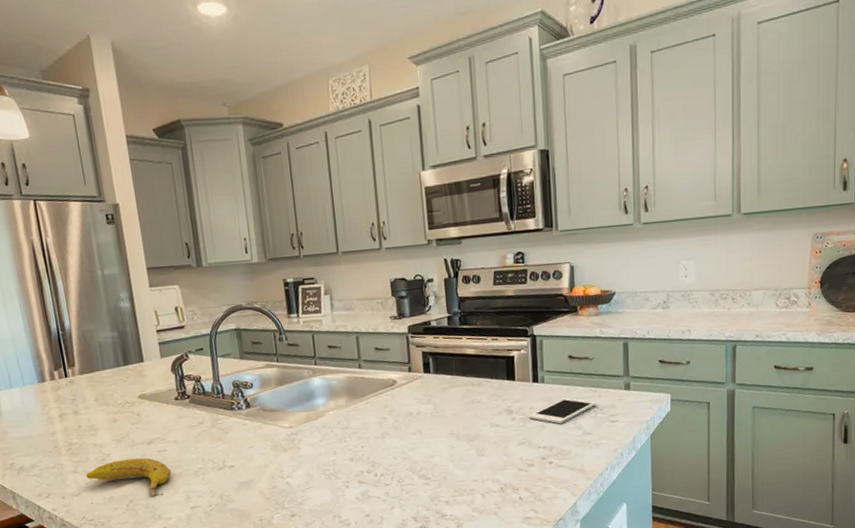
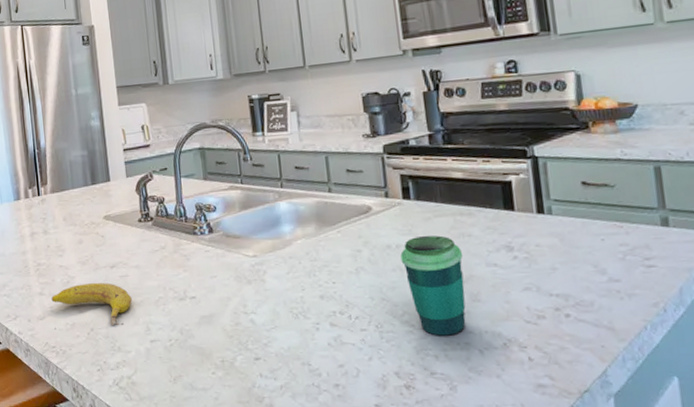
cup: none [420,403,472,486] -> present [400,235,466,336]
cell phone: present [529,398,596,424] -> none [535,234,624,267]

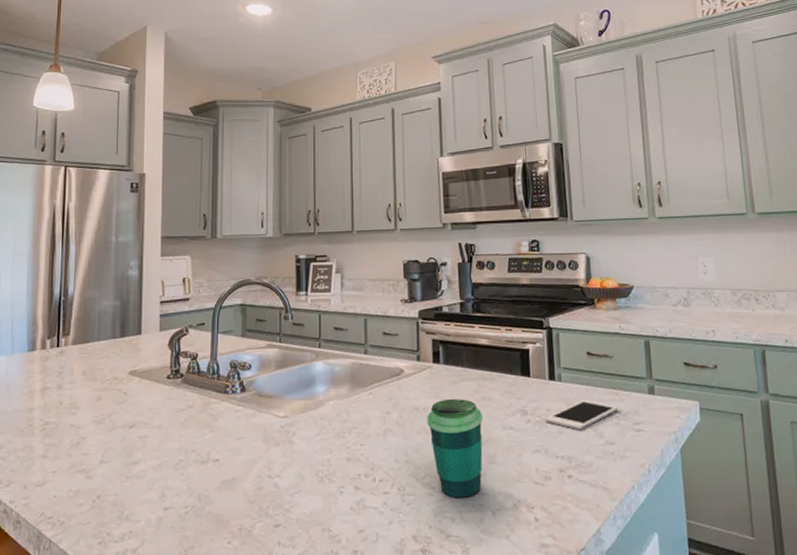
fruit: present [51,282,132,326] -> none [55,443,149,493]
cell phone: none [535,234,624,267] -> present [545,400,619,430]

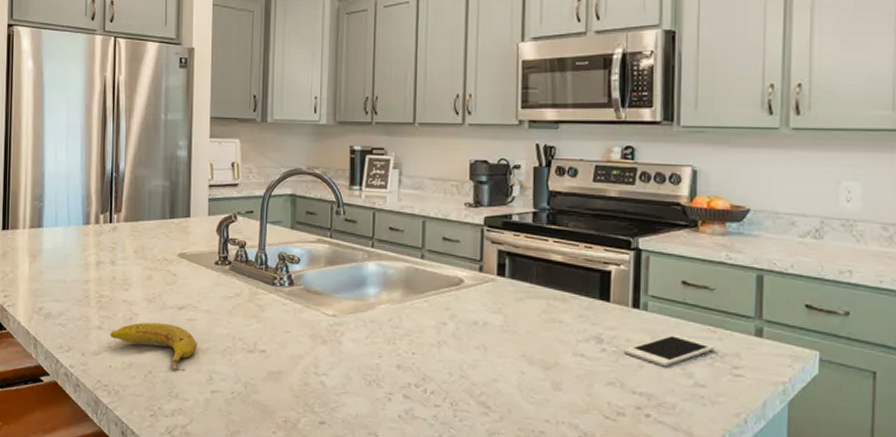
fruit: none [55,443,149,493] -> present [110,322,197,372]
cup: present [427,399,483,498] -> none [486,316,550,423]

